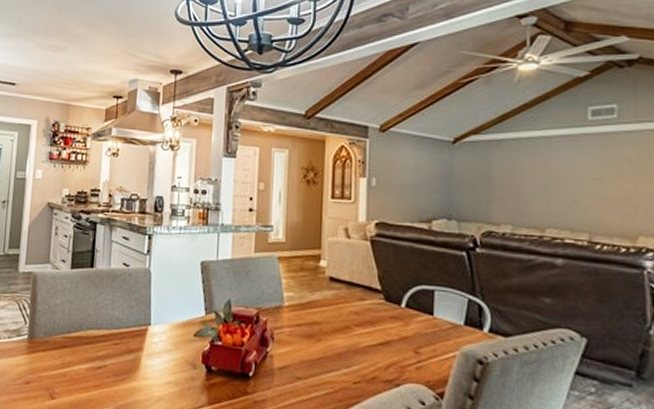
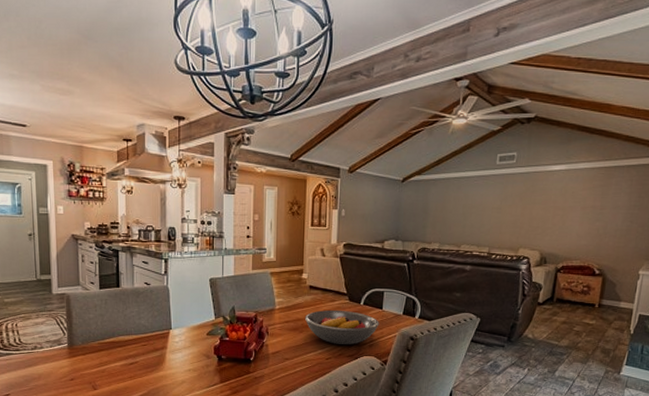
fruit bowl: none [322,311,430,365] -> present [304,309,379,345]

